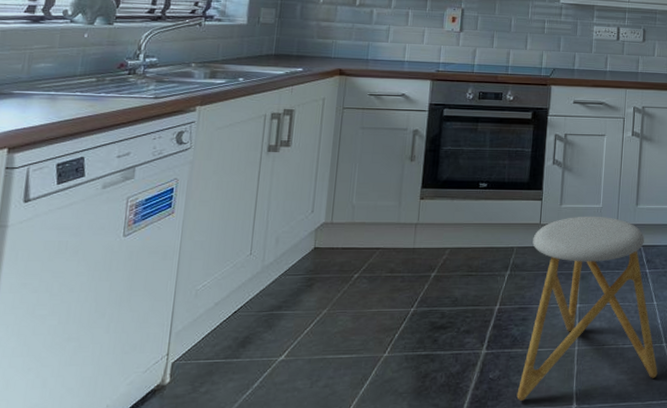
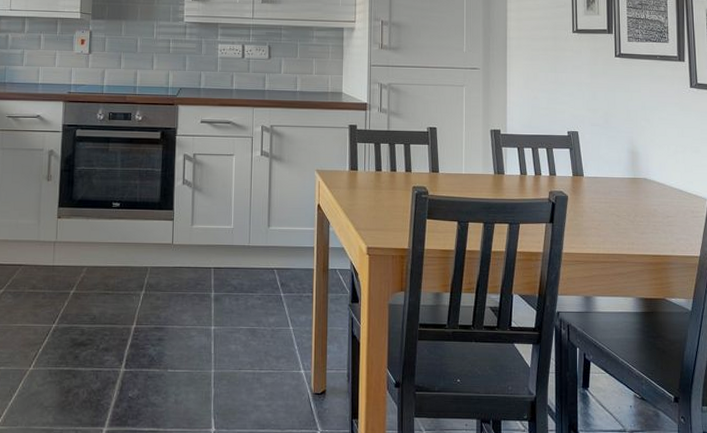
stool: present [516,216,658,401] -> none [156,237,297,421]

